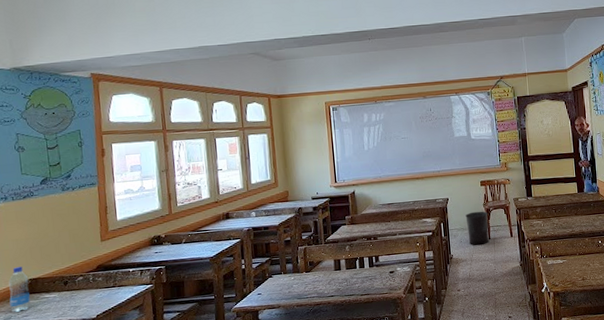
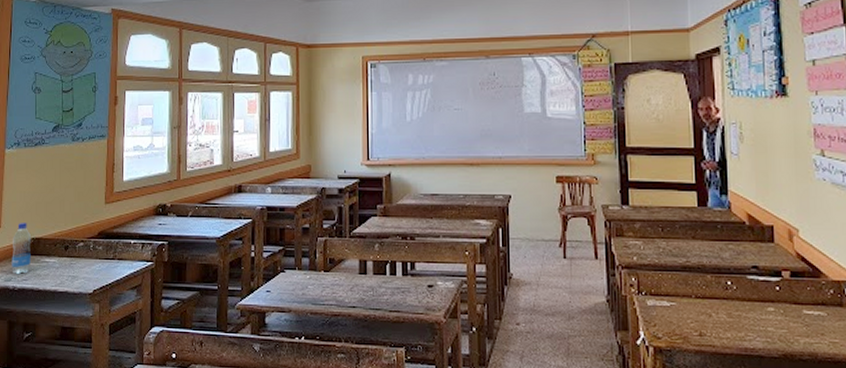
waste bin: present [465,211,489,245] -> none [533,217,565,264]

